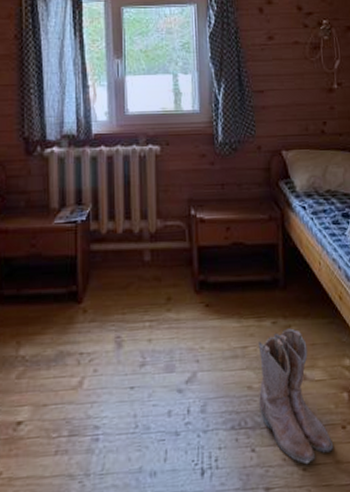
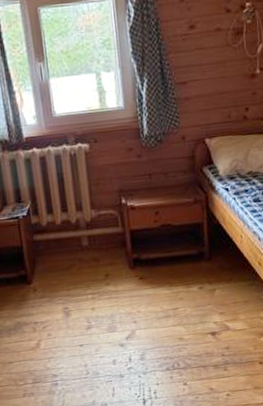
boots: present [257,328,334,465] -> none [186,291,253,391]

